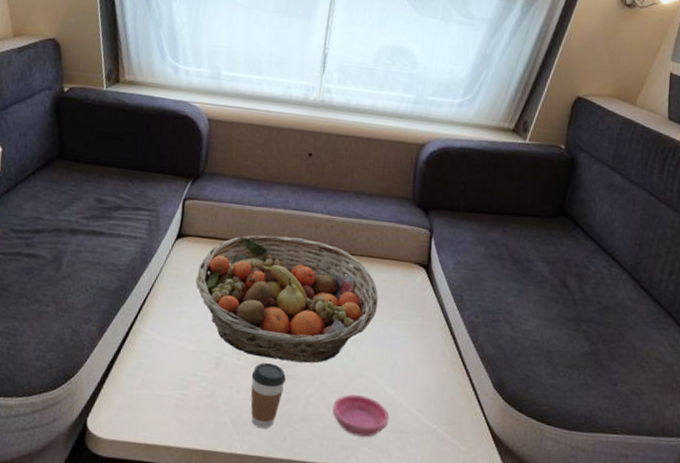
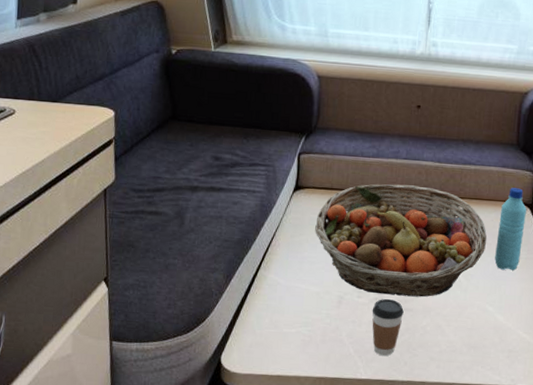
saucer: present [332,394,389,438] -> none [447,322,499,359]
water bottle: none [386,246,422,338] -> present [495,188,527,271]

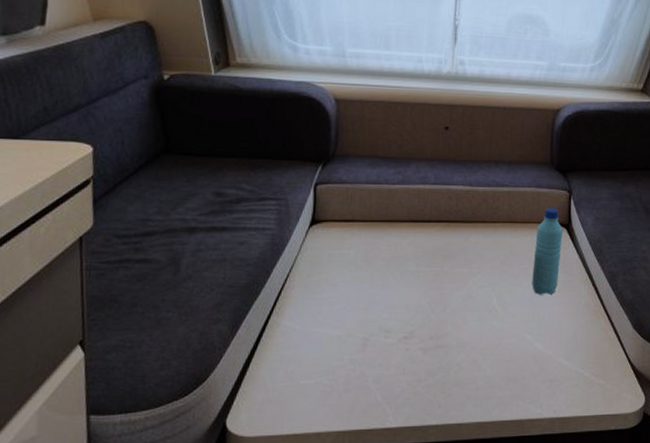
fruit basket: present [315,184,487,297] -> none [335,211,523,332]
coffee cup: present [372,299,404,356] -> none [401,337,436,399]

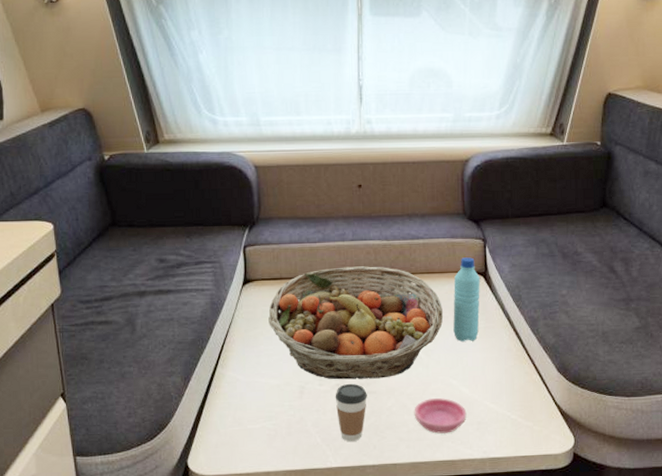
fruit basket: none [335,211,523,332] -> present [268,266,443,380]
coffee cup: none [401,337,436,399] -> present [335,384,367,441]
saucer: none [484,354,539,392] -> present [414,398,467,435]

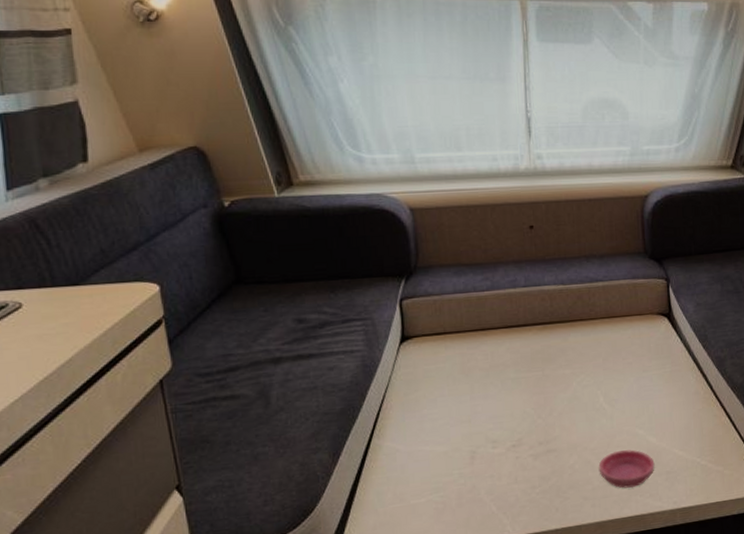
fruit basket: present [268,266,443,380] -> none [431,313,626,441]
coffee cup: present [335,384,367,441] -> none [511,443,547,507]
water bottle: present [453,257,480,342] -> none [636,298,665,388]

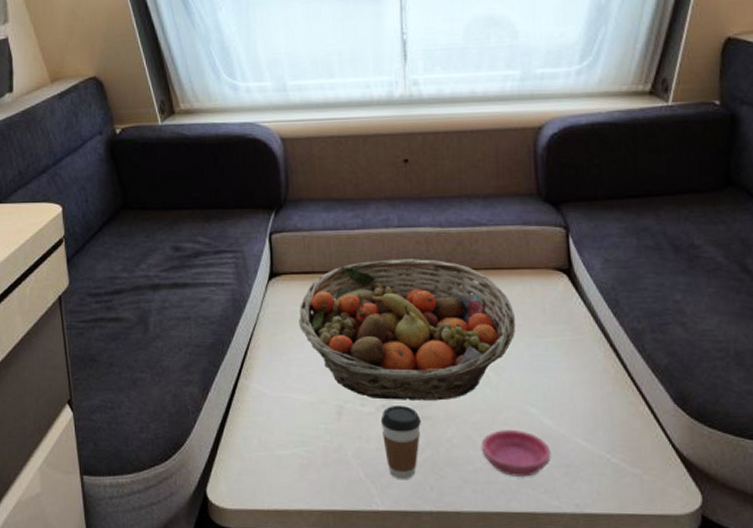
fruit basket: none [431,313,626,441] -> present [299,259,515,401]
coffee cup: none [511,443,547,507] -> present [380,406,421,479]

